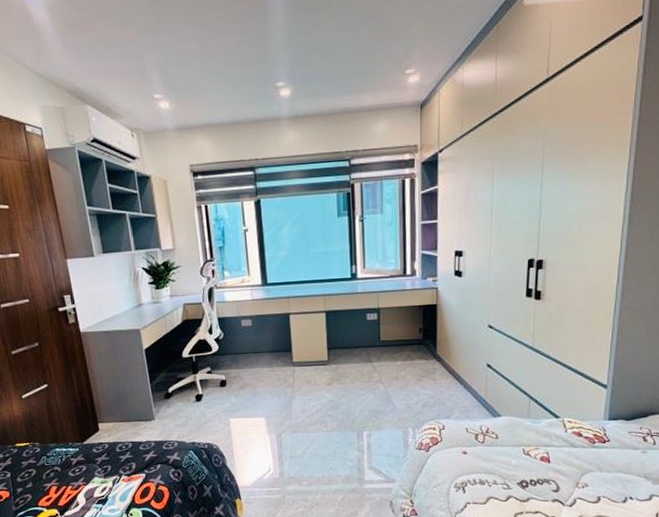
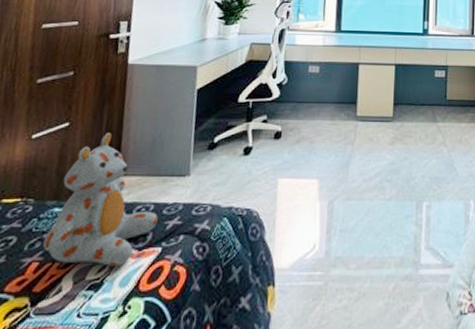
stuffed bear: none [55,390,137,488] -> present [42,133,158,267]

